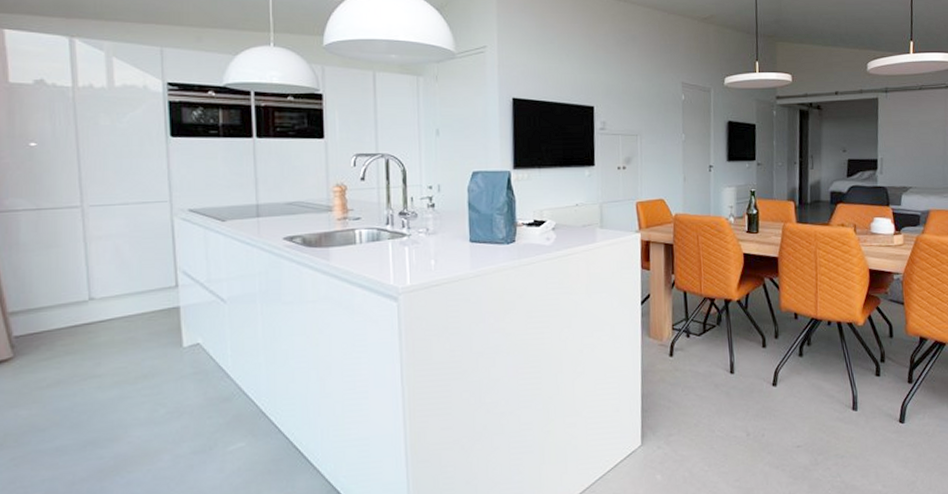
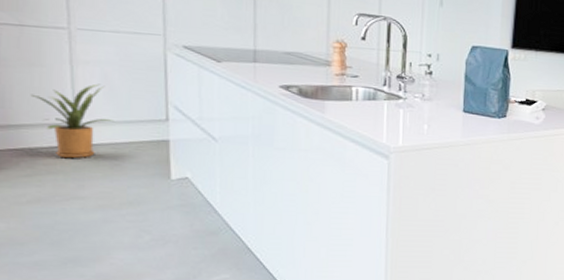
house plant: none [48,257,127,336] -> present [30,83,114,158]

